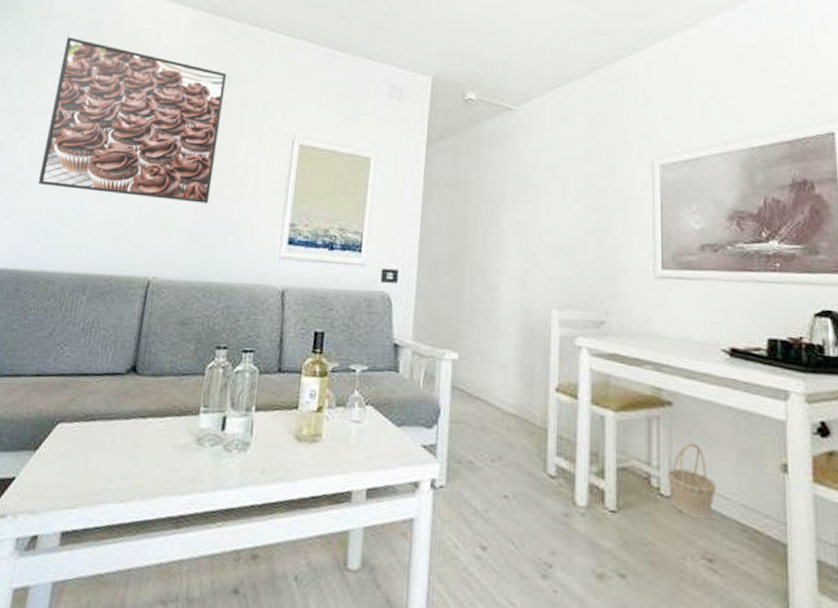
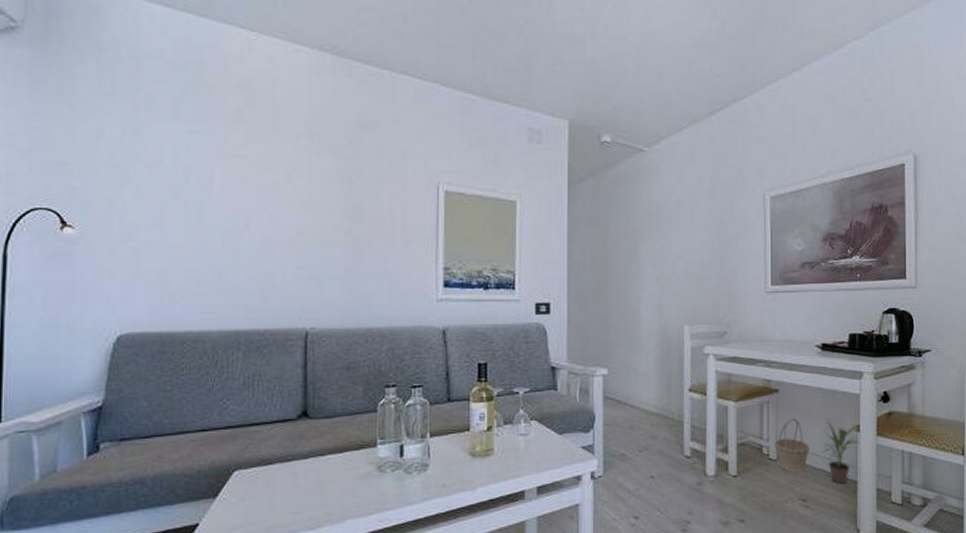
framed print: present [38,37,227,204] -> none [164,80,359,253]
potted plant: none [734,453,789,545] -> present [822,421,860,484]

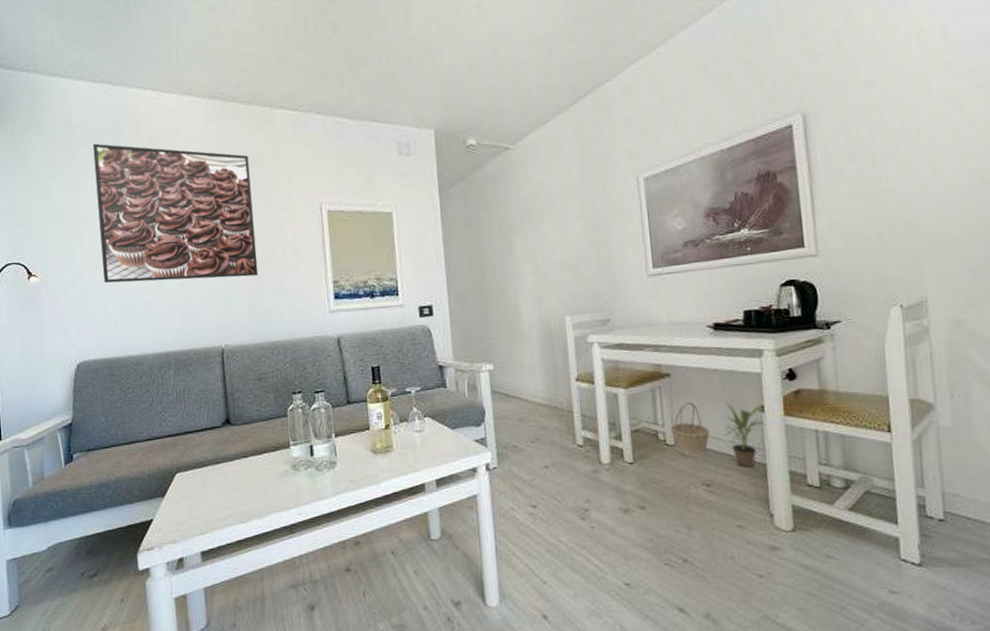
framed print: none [164,80,359,253] -> present [92,143,259,284]

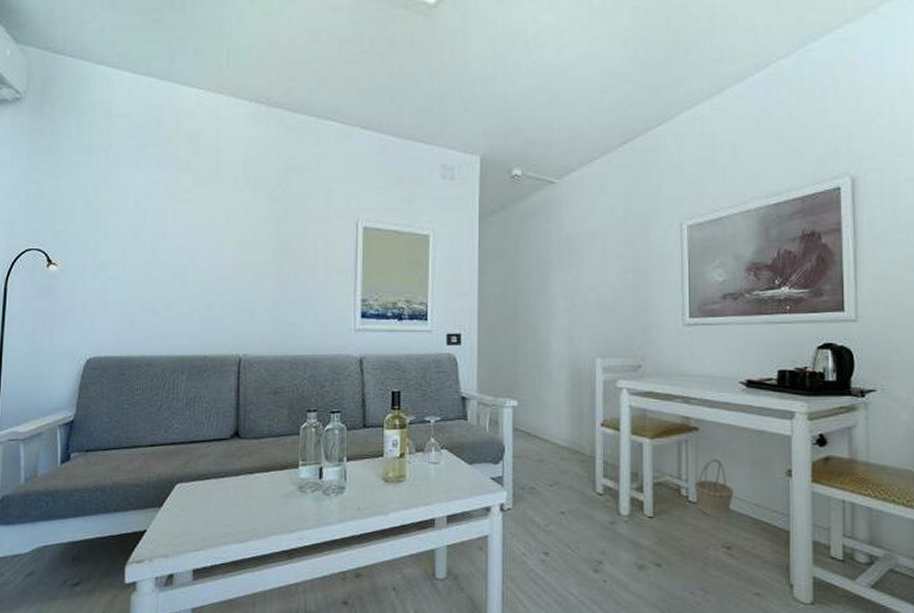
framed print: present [92,143,259,284] -> none [126,136,288,286]
potted plant: present [723,402,766,467] -> none [748,464,793,533]

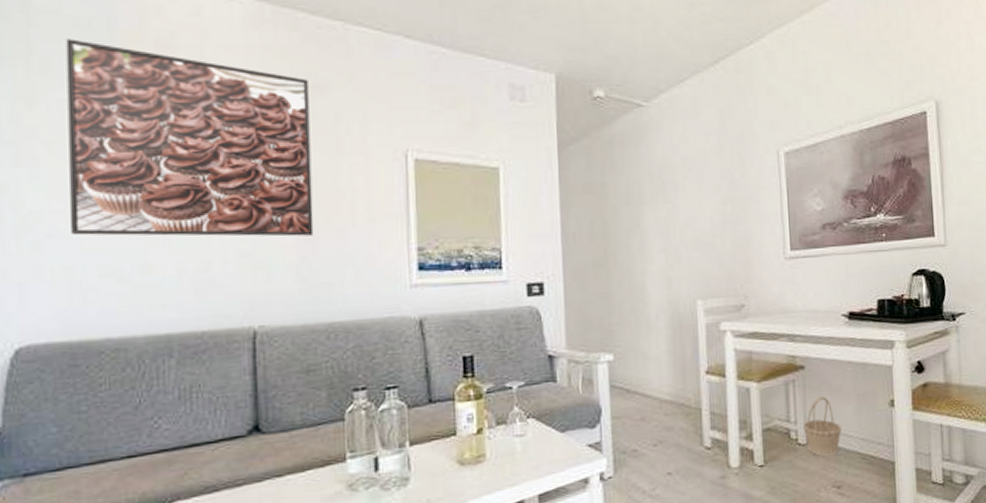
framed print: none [126,136,288,286] -> present [66,39,314,237]

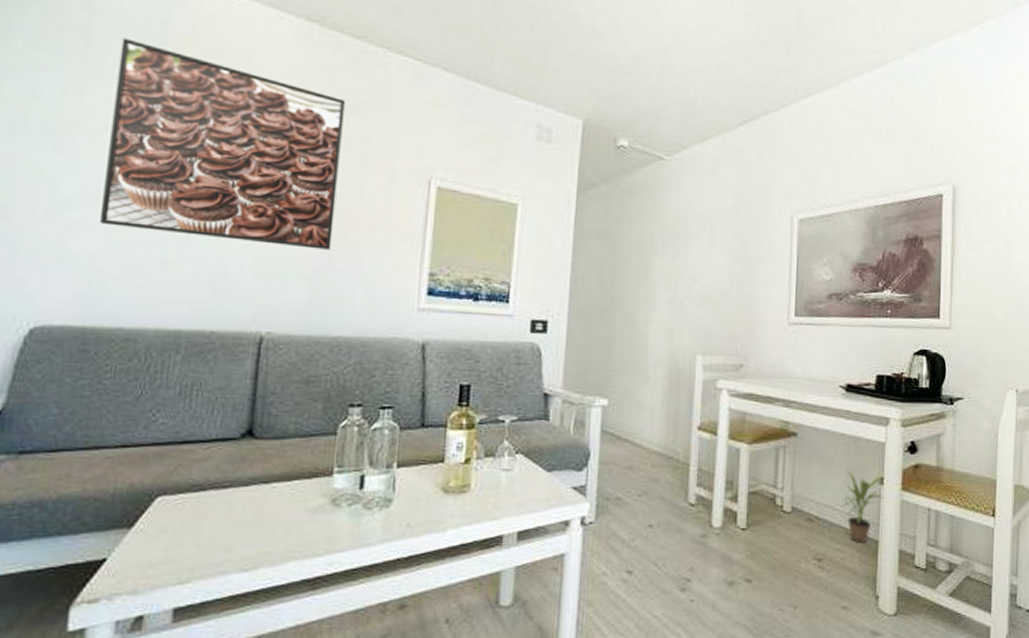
basket: present [802,395,841,457] -> none [789,465,828,528]
potted plant: none [855,396,896,466] -> present [841,472,884,543]

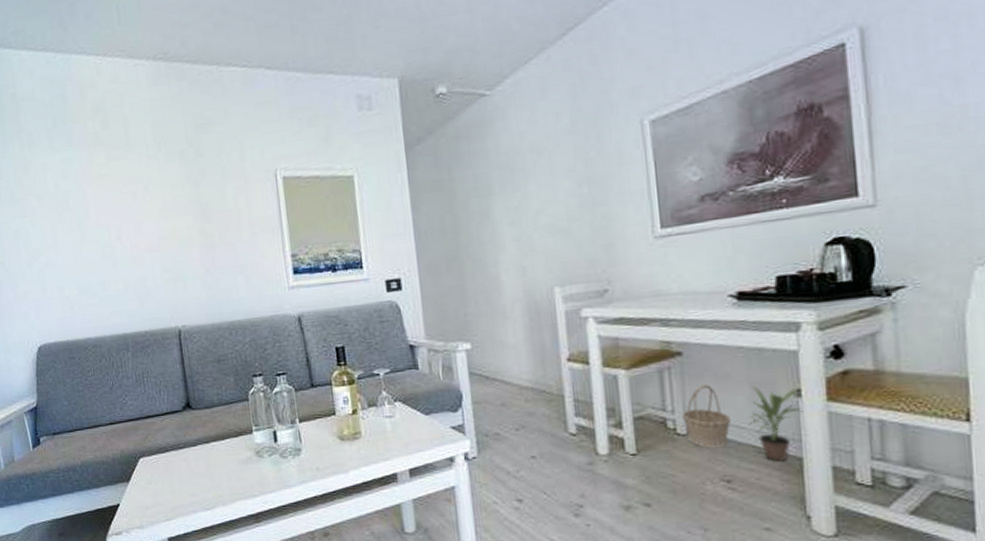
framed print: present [100,38,345,250] -> none [39,116,213,264]
basket: none [789,465,828,528] -> present [681,384,731,449]

